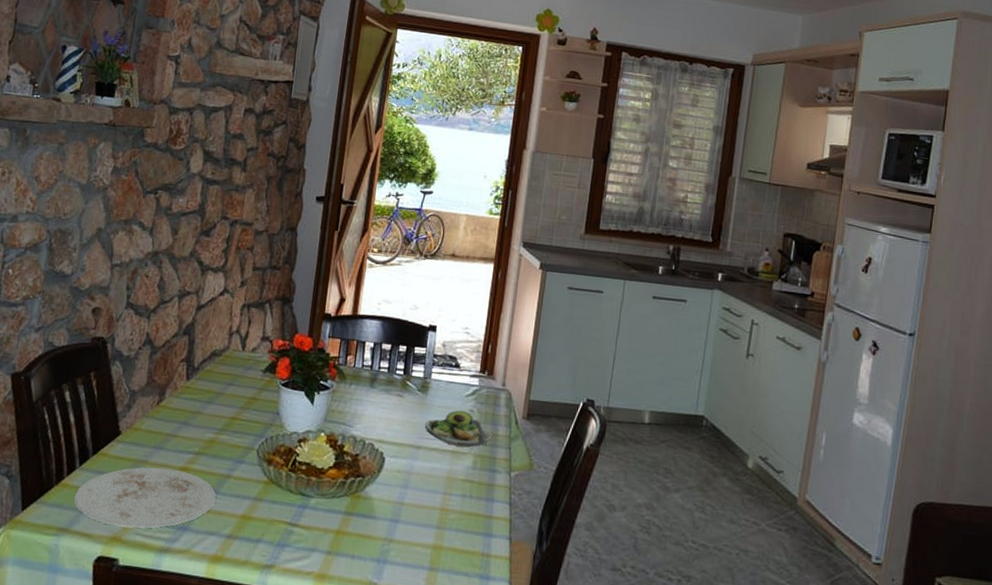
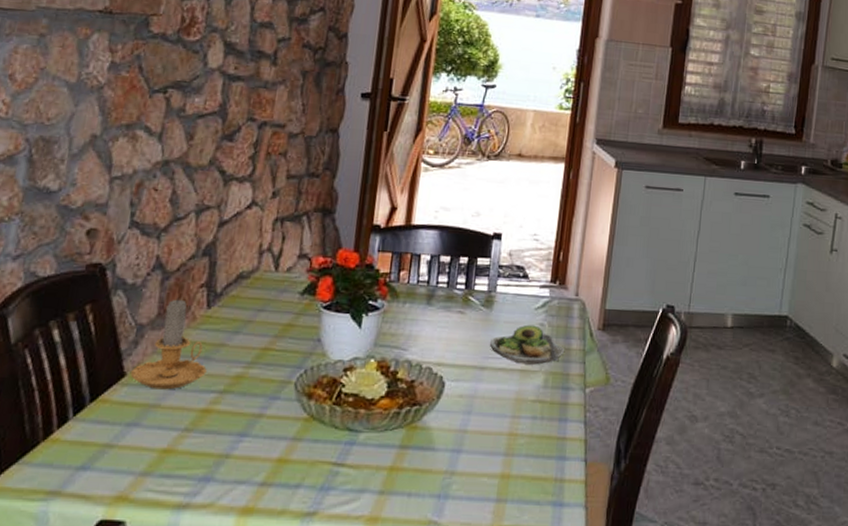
plate: present [73,467,217,528] -> none [65,411,246,484]
candle: none [125,368,185,449] -> present [131,296,207,390]

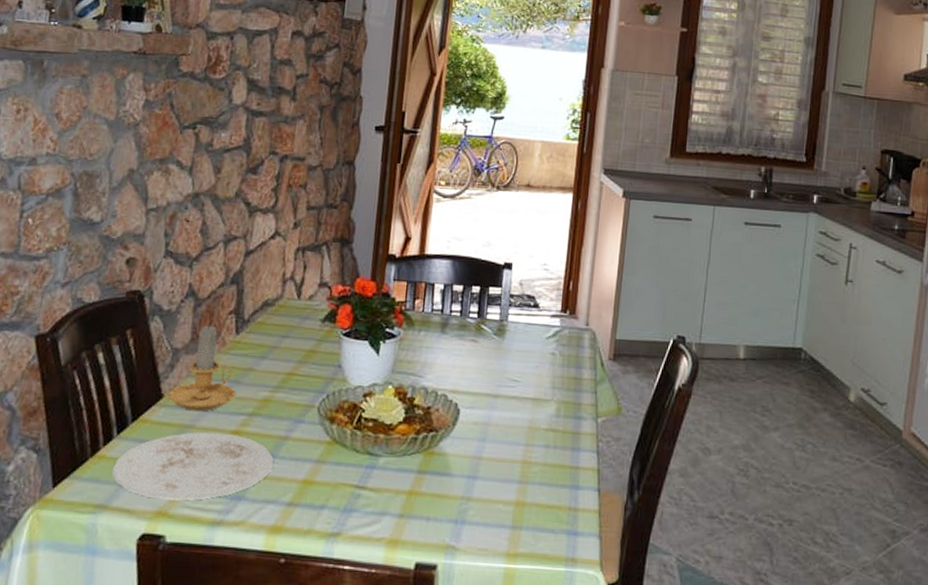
plate: none [65,411,246,484] -> present [111,432,274,501]
salad plate: present [489,324,565,365] -> none [502,354,577,394]

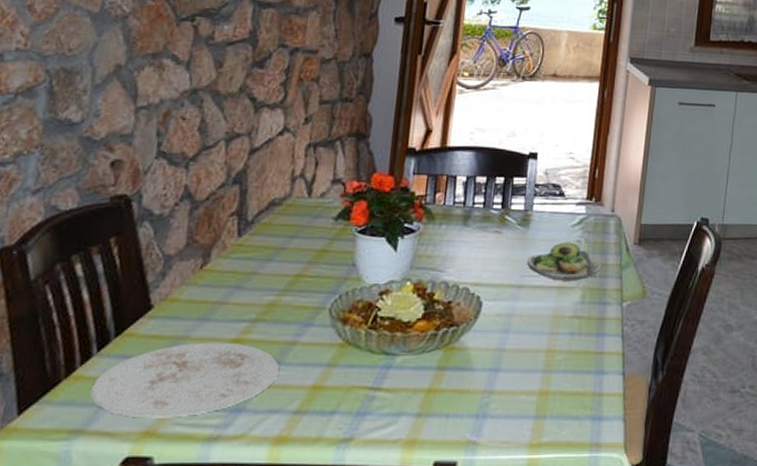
candle: present [168,322,237,412] -> none [158,225,238,321]
salad plate: none [502,354,577,394] -> present [526,242,602,281]

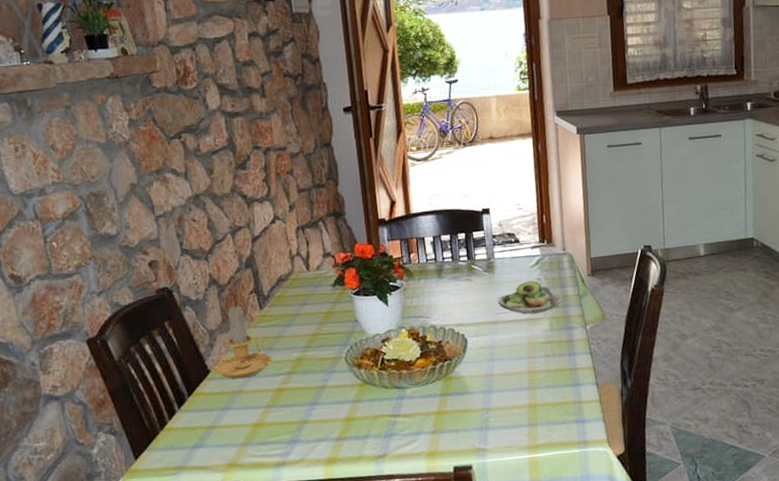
plate: present [89,342,280,418] -> none [181,392,317,454]
candle: none [158,225,238,321] -> present [214,303,273,379]

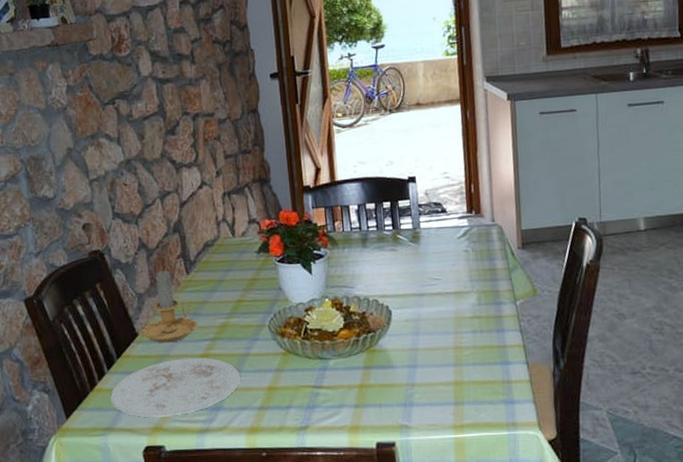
plate: none [181,392,317,454] -> present [110,357,241,418]
salad plate: present [497,280,563,315] -> none [423,252,492,287]

